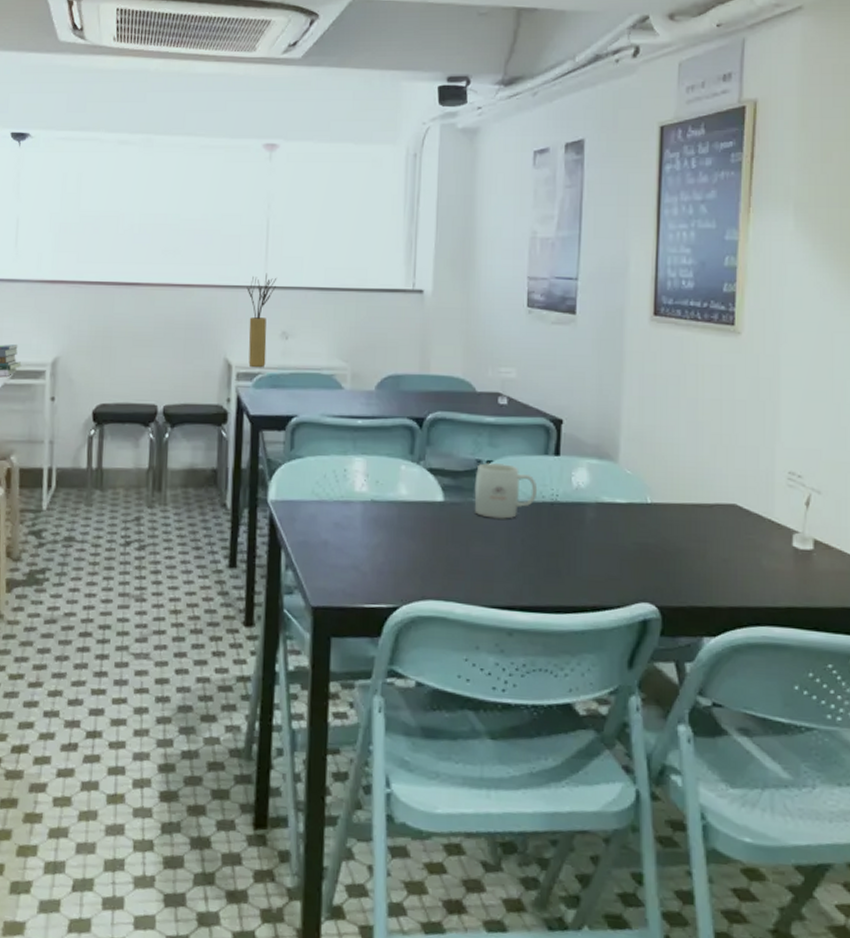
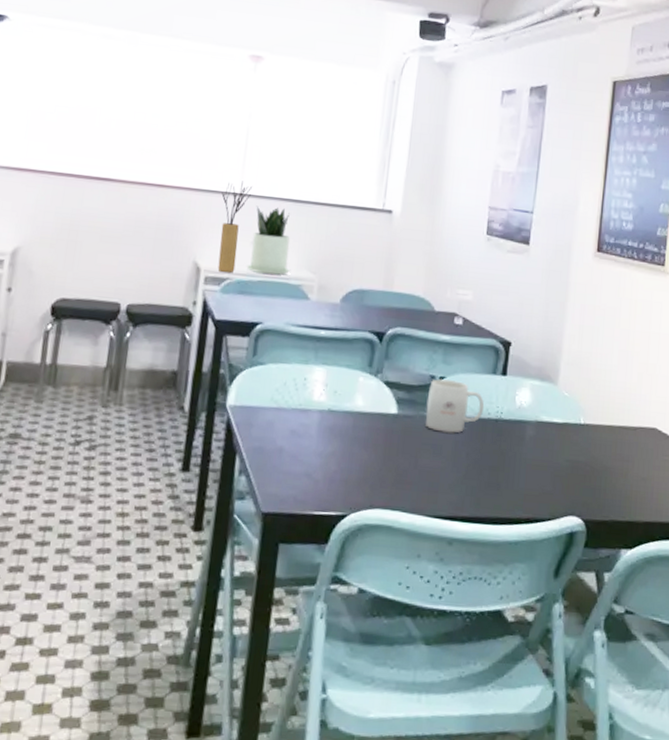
planter: none [277,297,322,367] -> present [246,205,291,275]

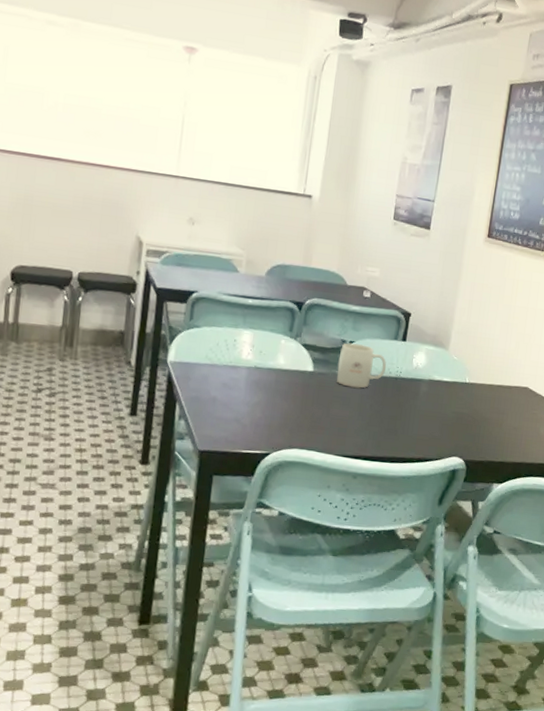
vase: present [217,180,253,273] -> none [158,164,189,247]
planter: present [246,205,291,275] -> none [183,187,223,250]

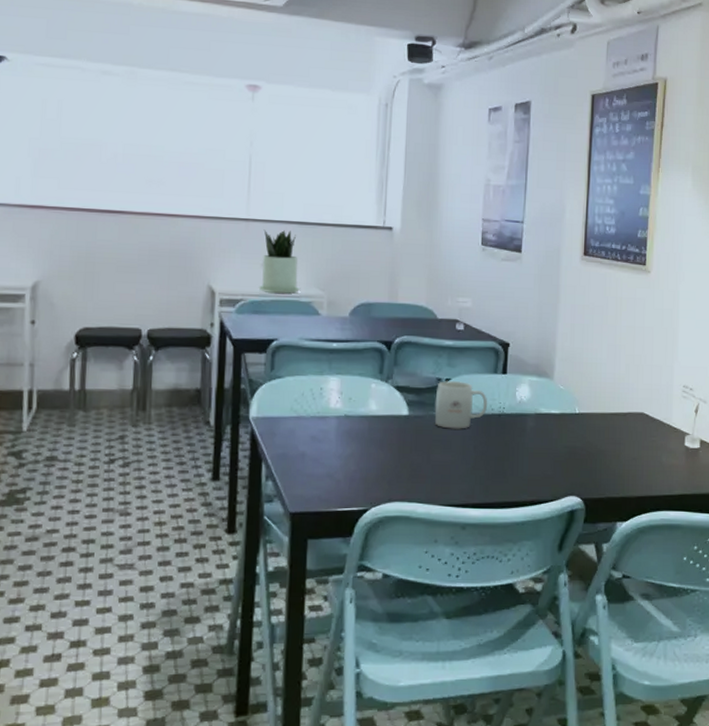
planter: none [183,187,223,250] -> present [258,229,301,294]

